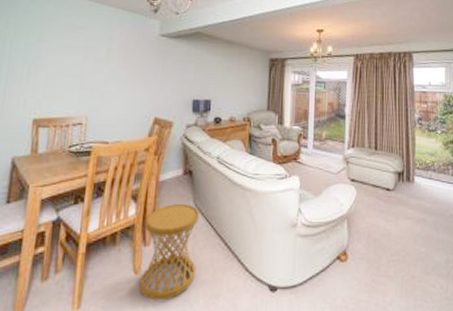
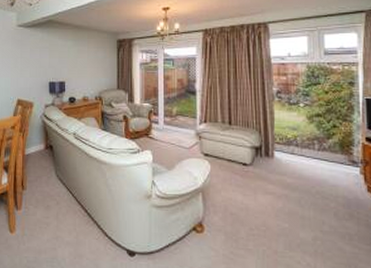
side table: present [139,203,200,301] -> none [15,174,62,257]

